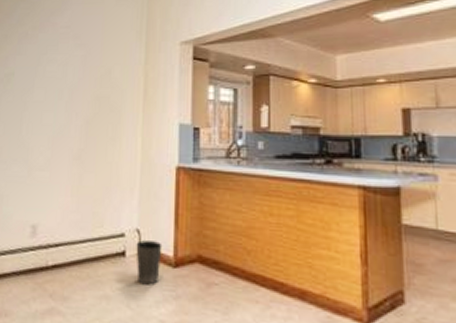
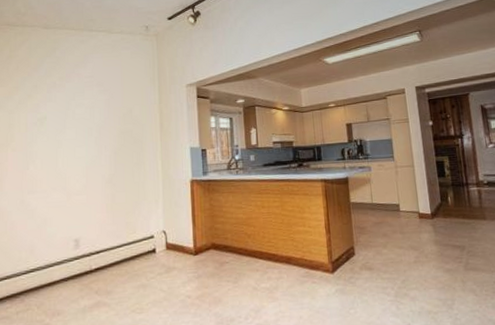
waste basket: present [136,240,163,285] -> none [163,238,184,272]

